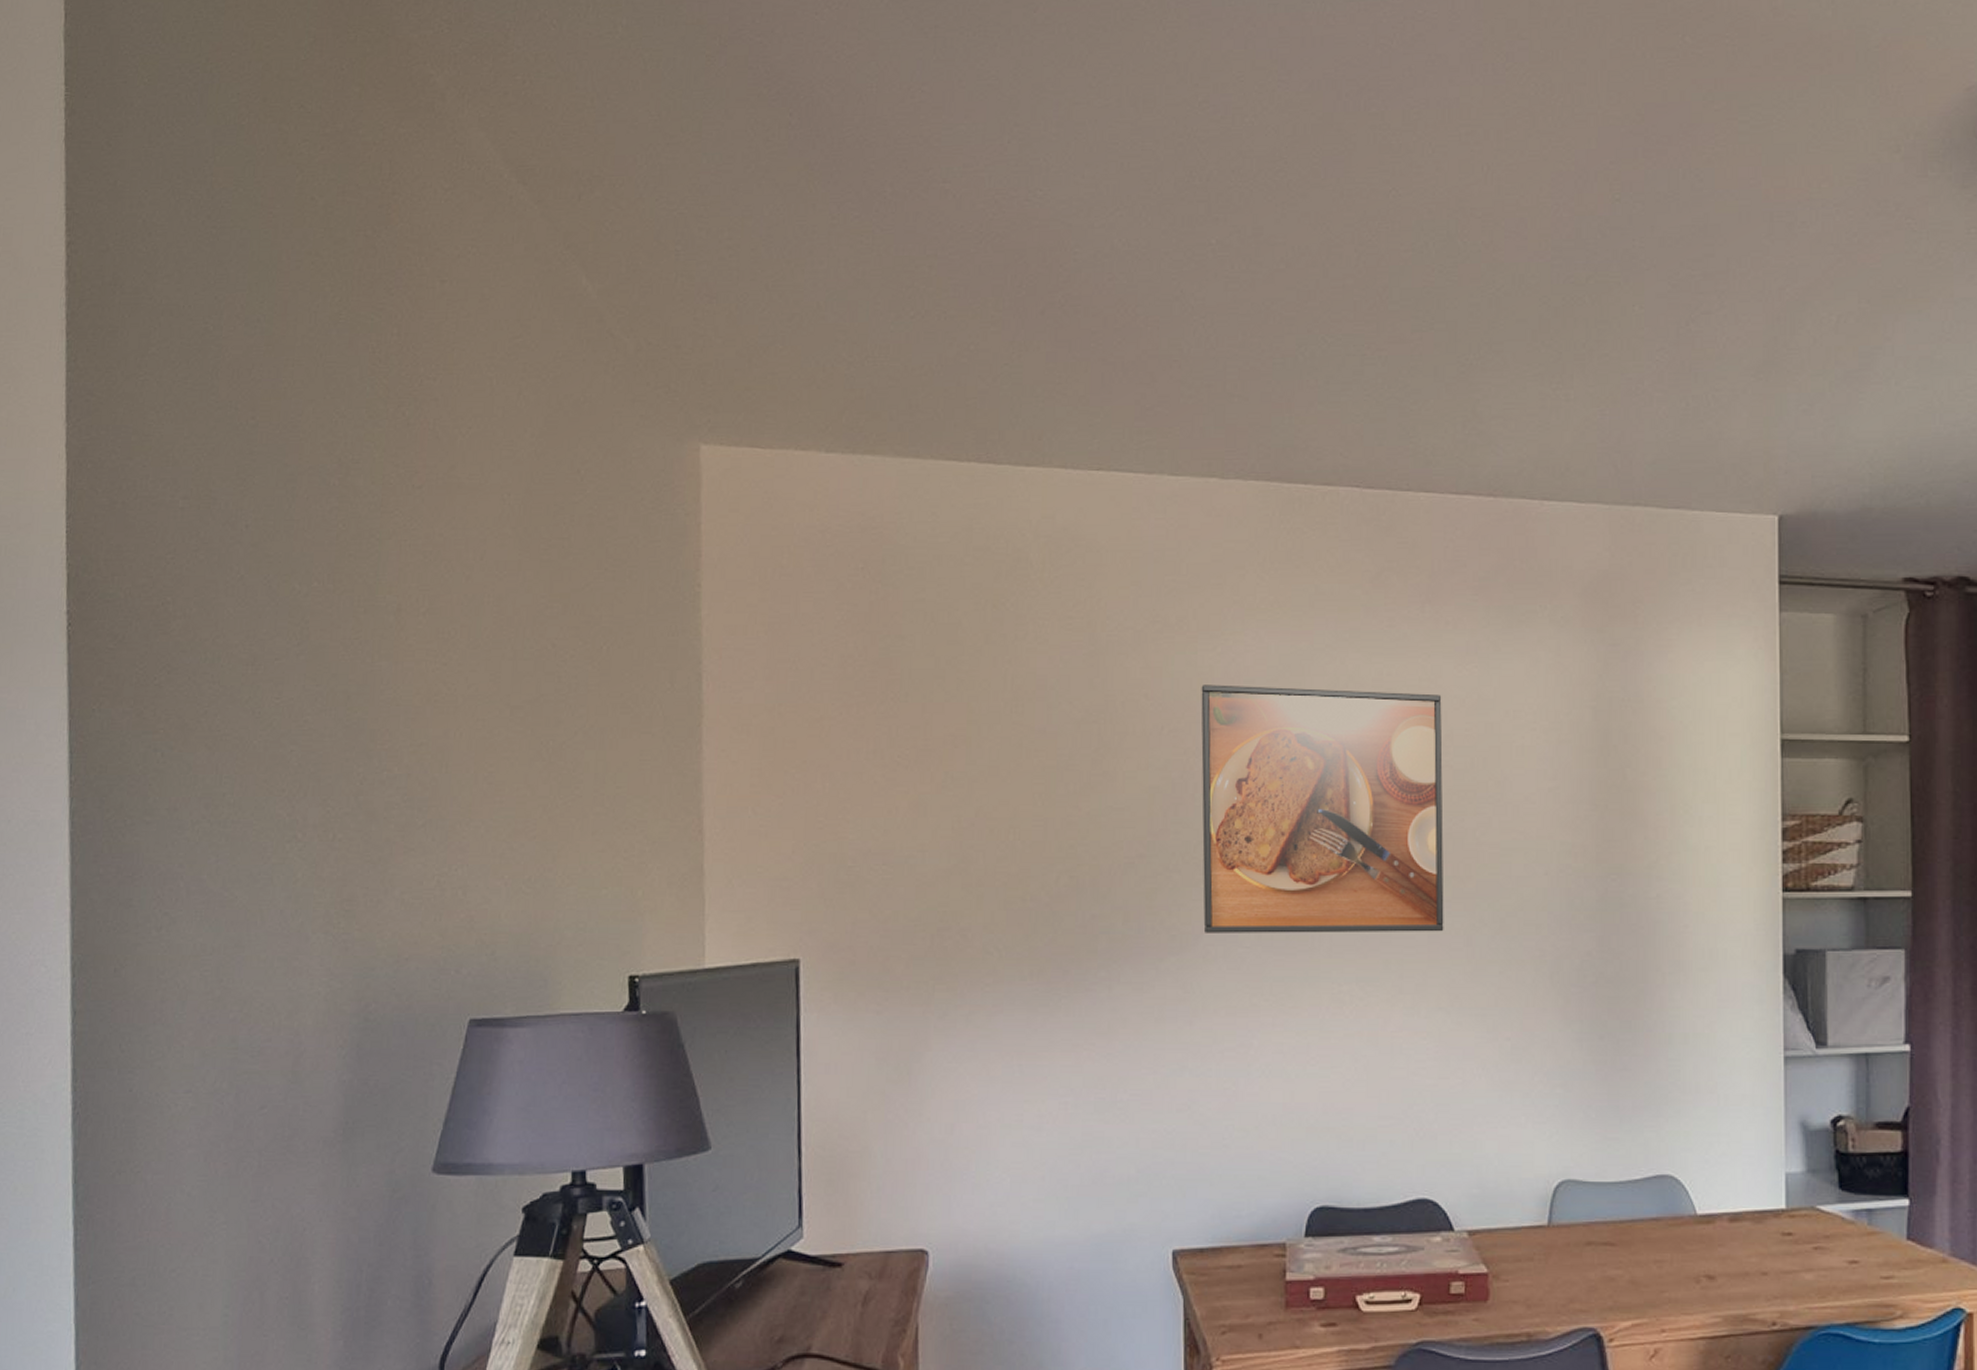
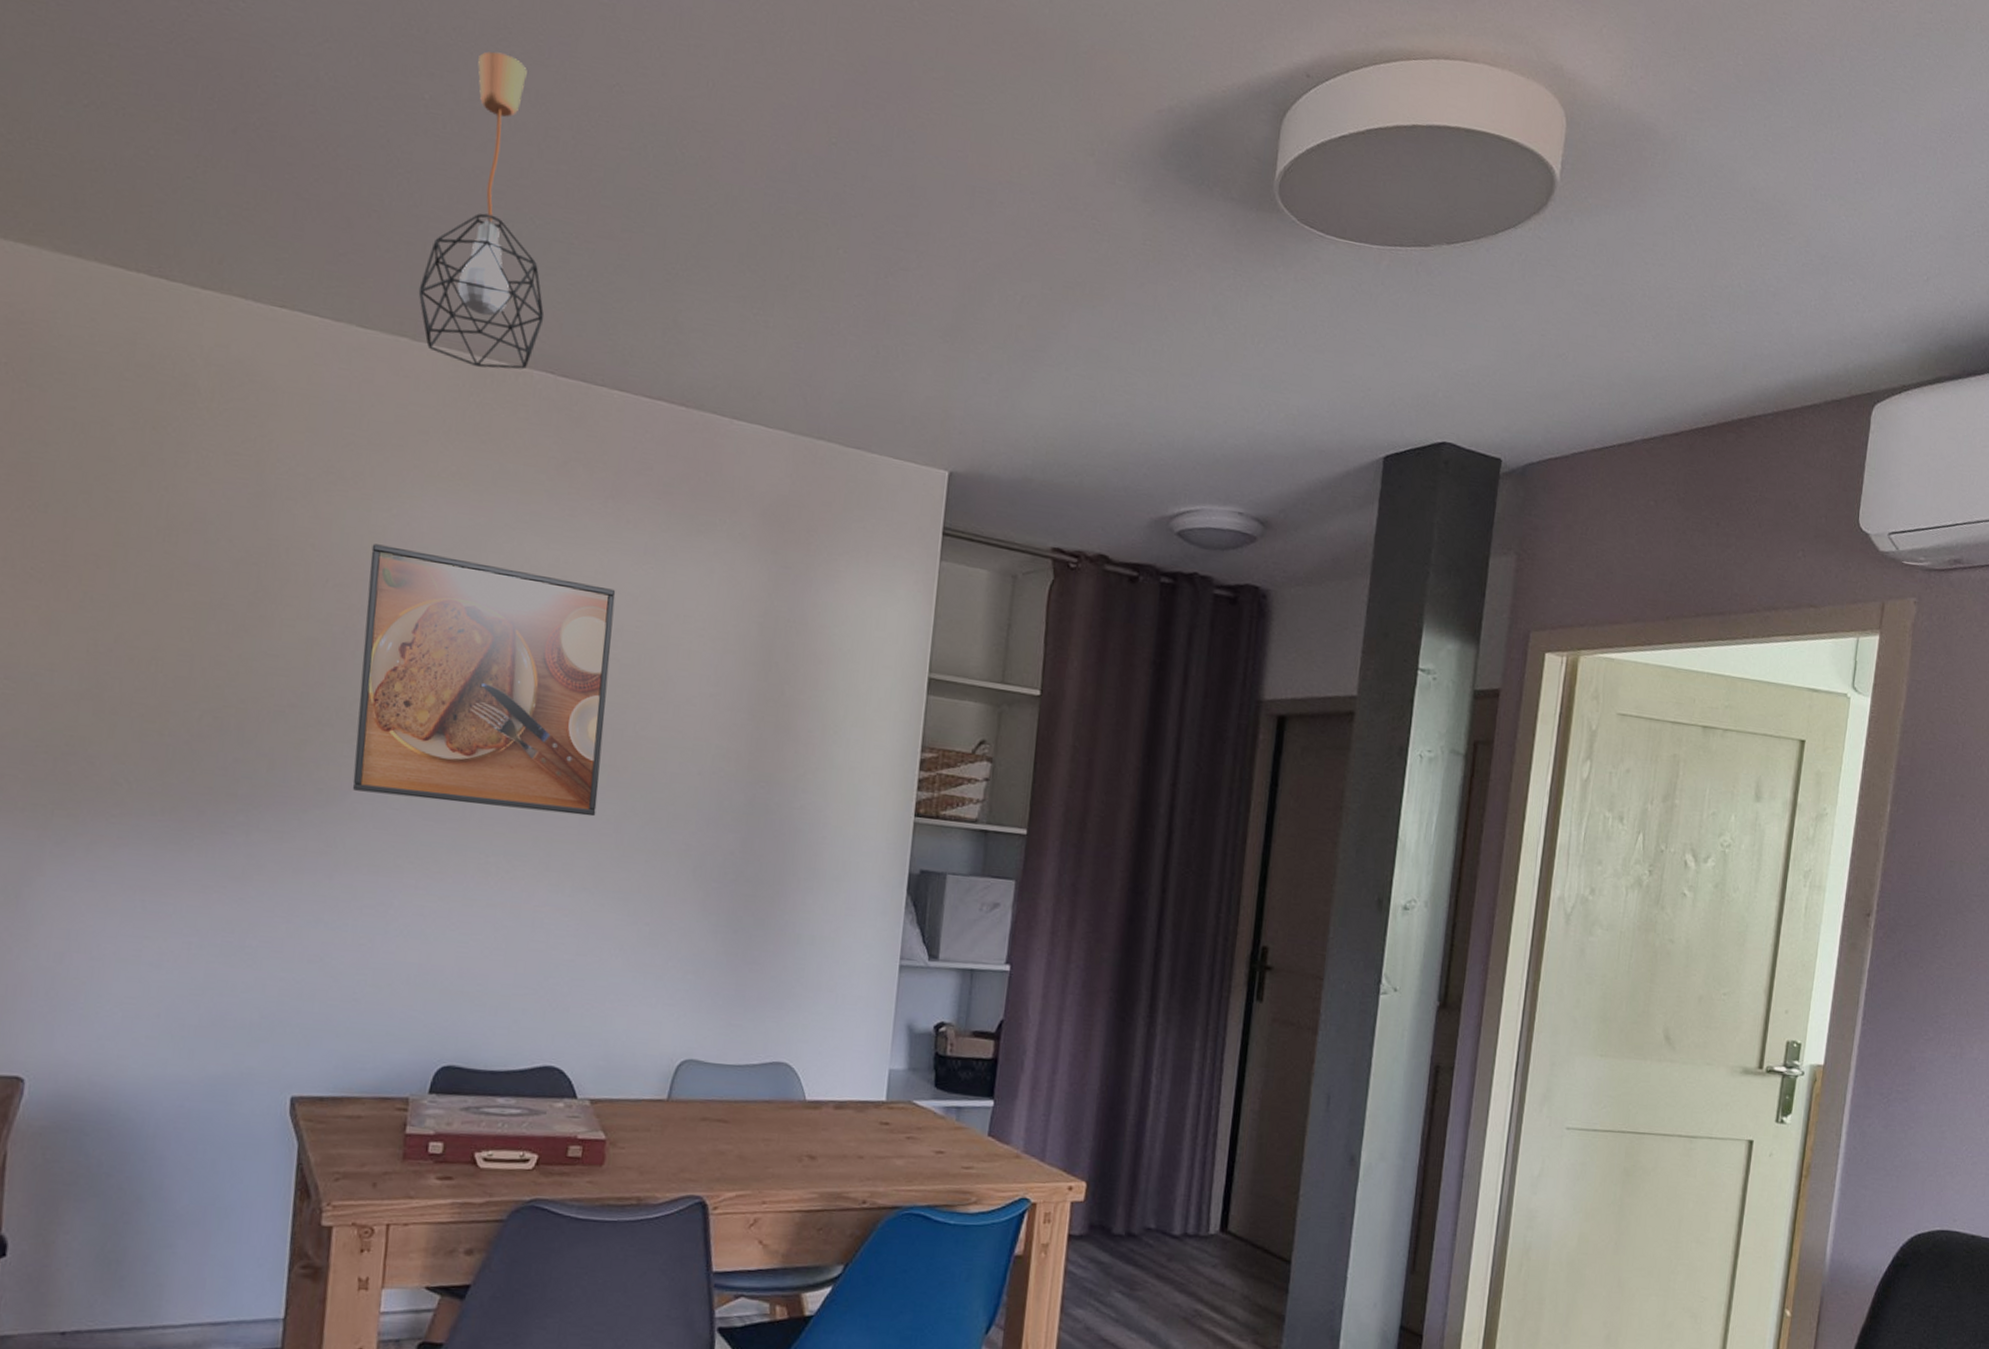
pendant light: none [1222,184,1345,493] -> present [418,51,545,370]

